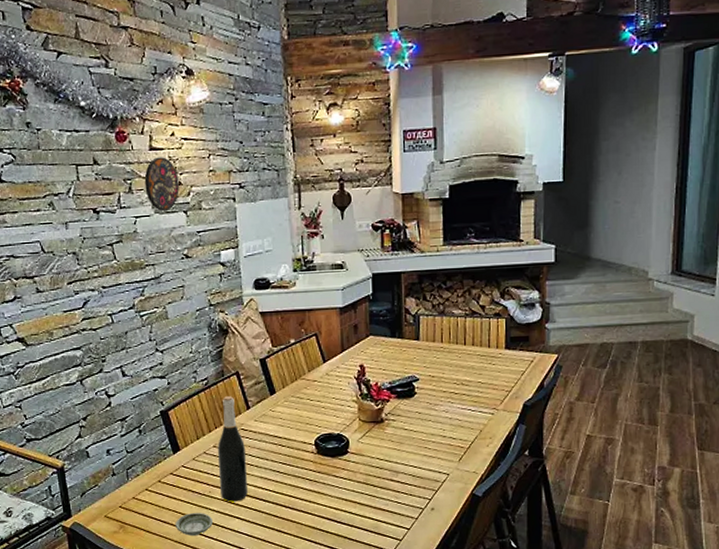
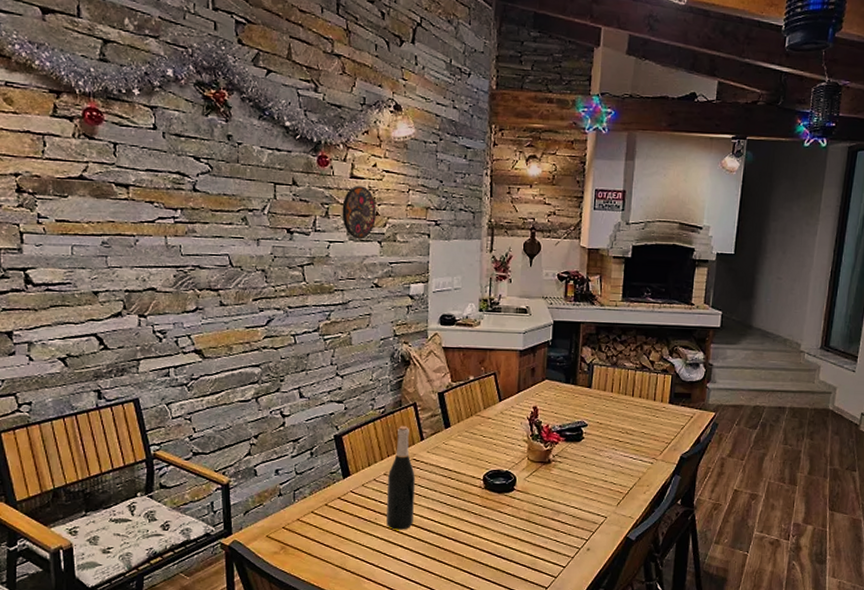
saucer: present [175,513,213,536] -> none [337,539,376,561]

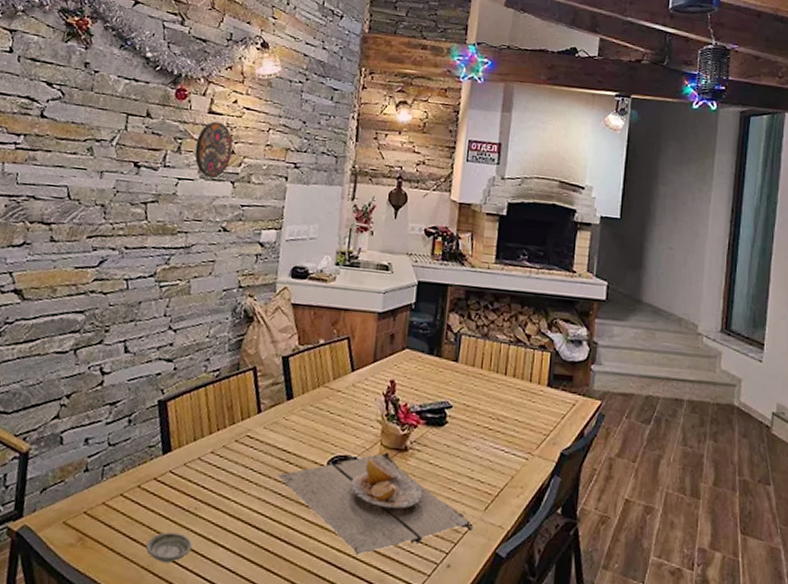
saucer: none [337,539,376,561] -> present [145,532,192,563]
wine bottle: present [386,426,415,530] -> none [208,394,248,525]
plate: none [441,465,608,546] -> present [276,452,473,555]

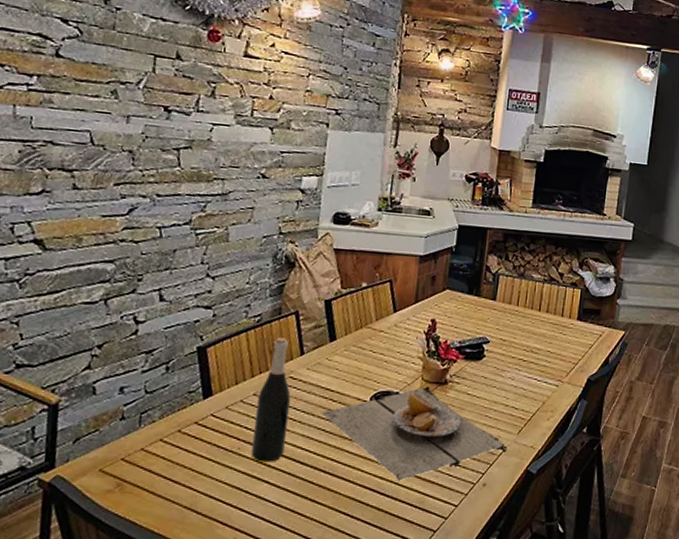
saucer: present [145,532,192,563] -> none [187,473,236,501]
decorative plate: present [194,121,233,178] -> none [230,65,271,124]
wine bottle: none [208,394,248,525] -> present [251,337,291,462]

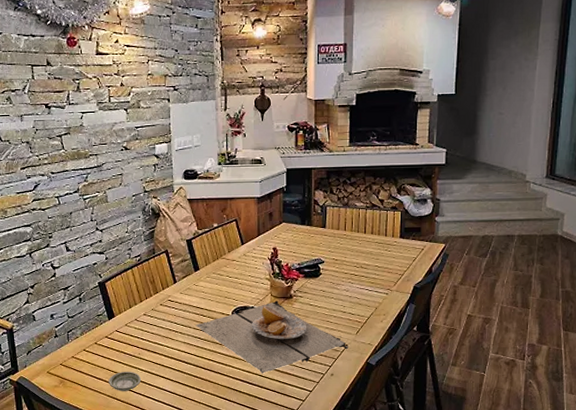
saucer: none [187,473,236,501] -> present [108,372,141,391]
wine bottle: present [251,337,291,462] -> none [147,271,172,363]

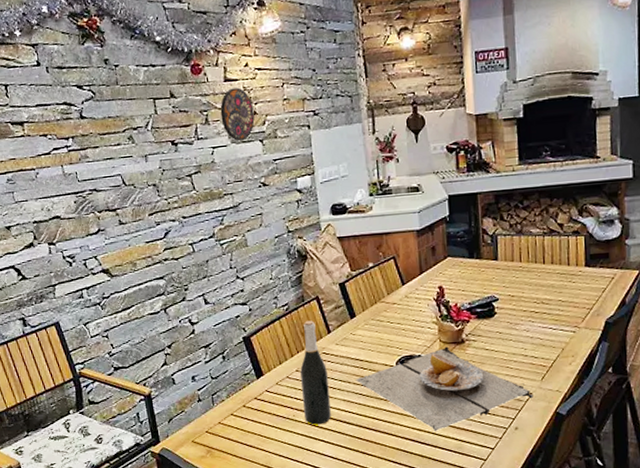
decorative plate: none [91,61,121,108] -> present [220,87,255,141]
saucer: present [108,372,141,391] -> none [260,436,298,459]
wine bottle: none [147,271,172,363] -> present [300,320,331,425]

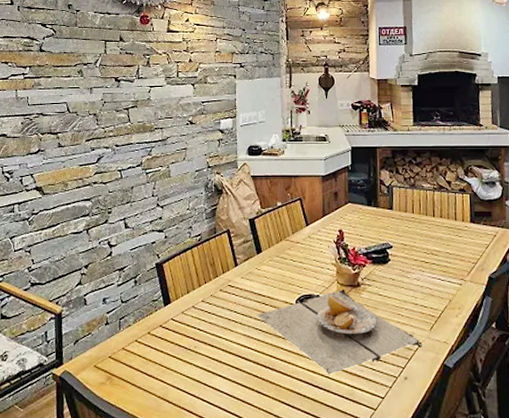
decorative plate: present [220,87,255,141] -> none [160,38,189,82]
wine bottle: present [300,320,331,425] -> none [205,252,231,359]

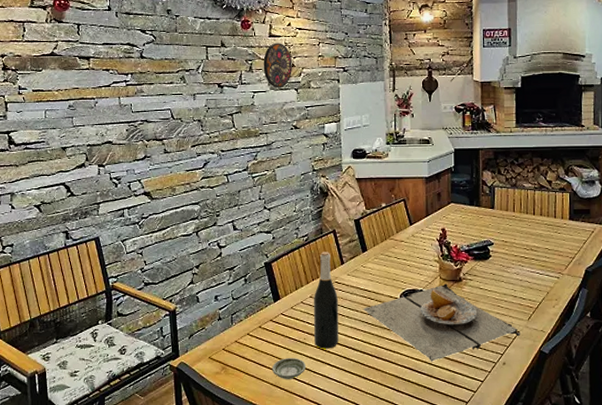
saucer: none [159,368,196,392] -> present [271,358,306,379]
decorative plate: none [160,38,189,82] -> present [263,43,292,88]
wine bottle: none [205,252,231,359] -> present [314,252,338,349]

